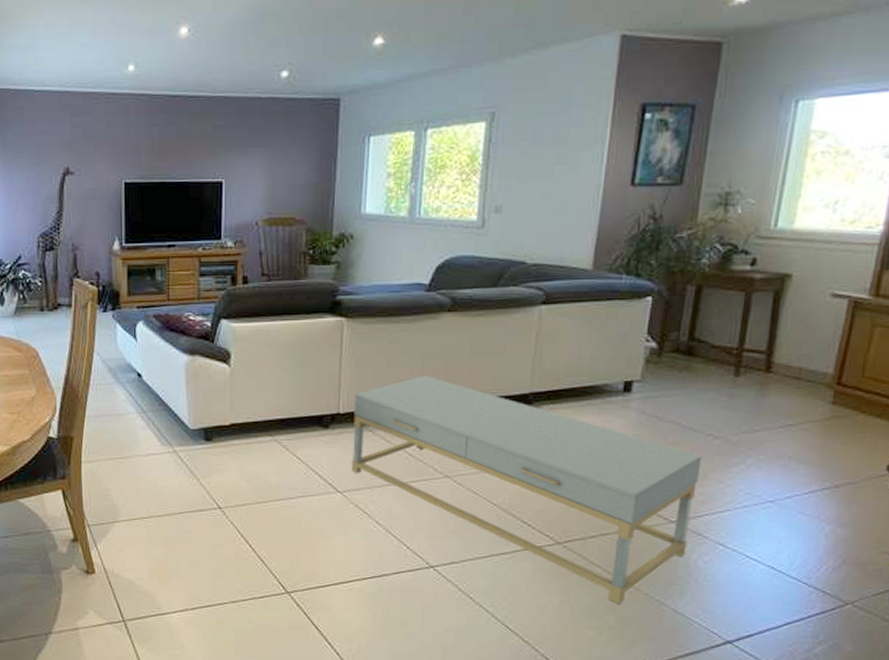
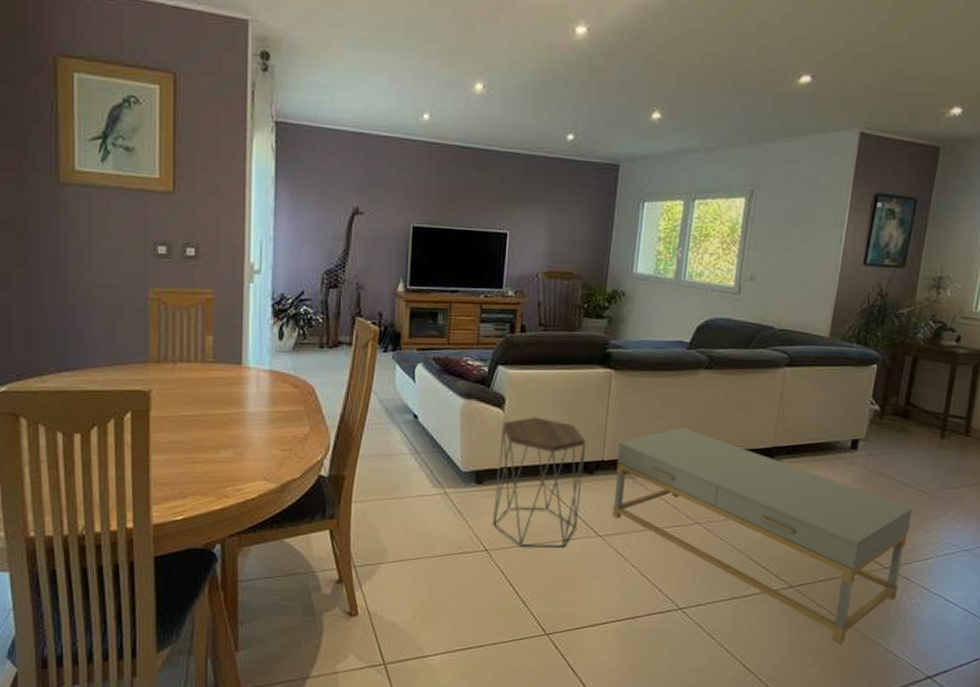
side table: none [224,371,320,505] -> present [492,417,587,548]

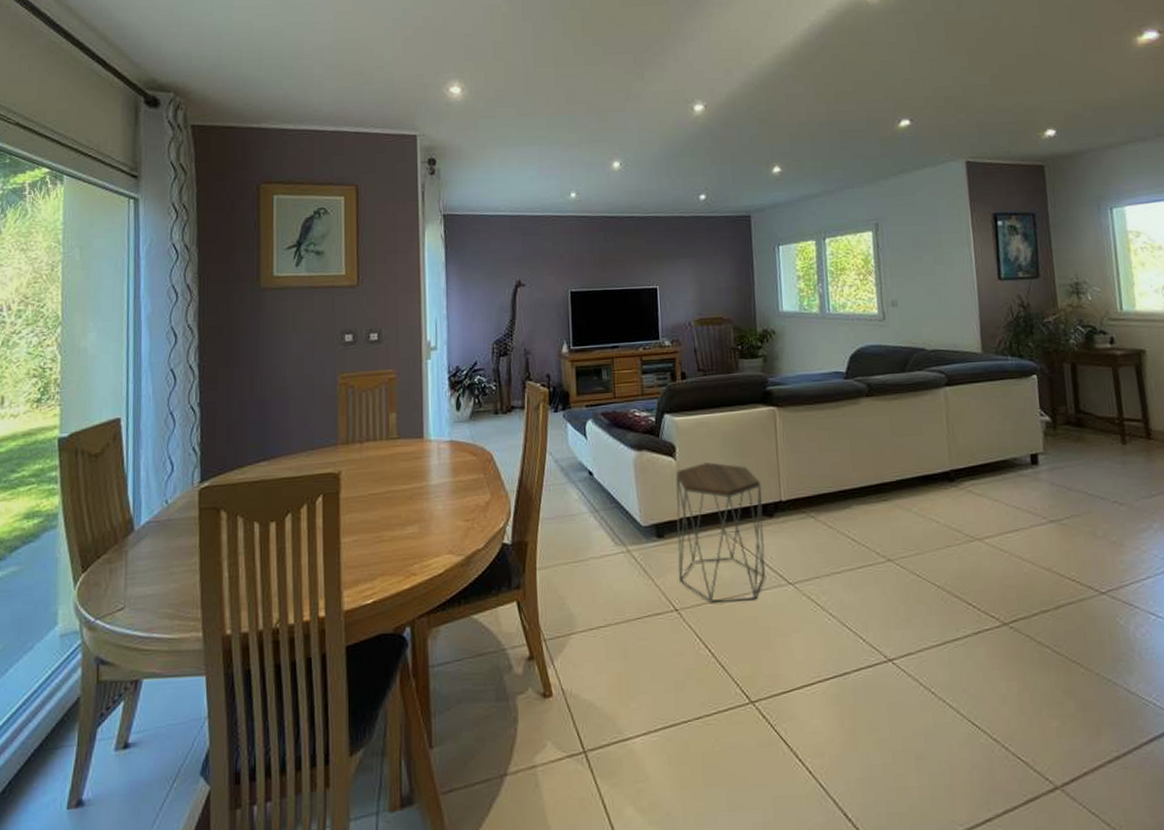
coffee table: present [612,427,913,643] -> none [793,459,1123,688]

